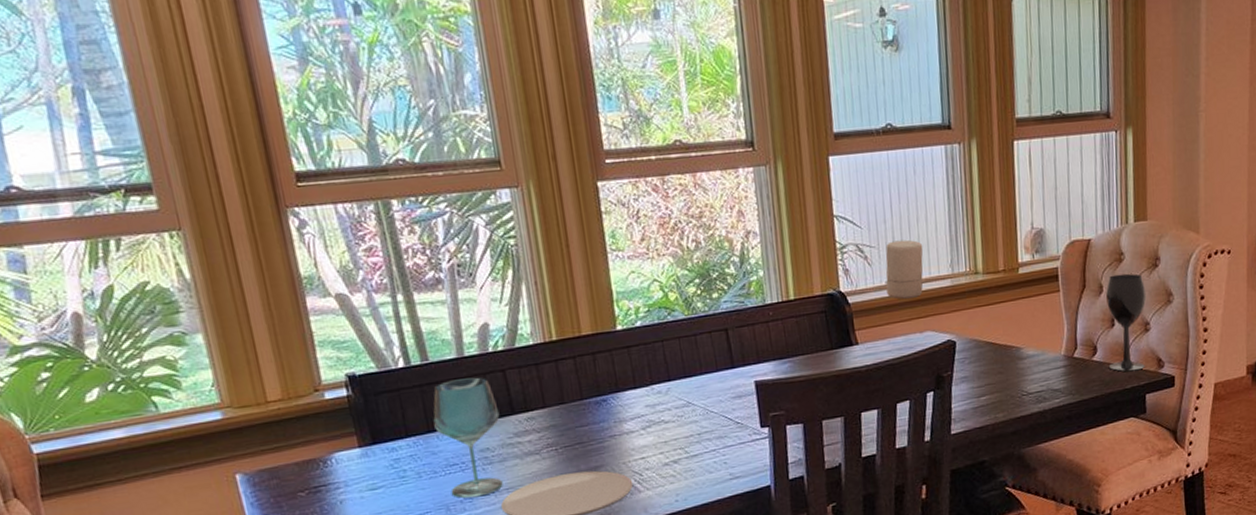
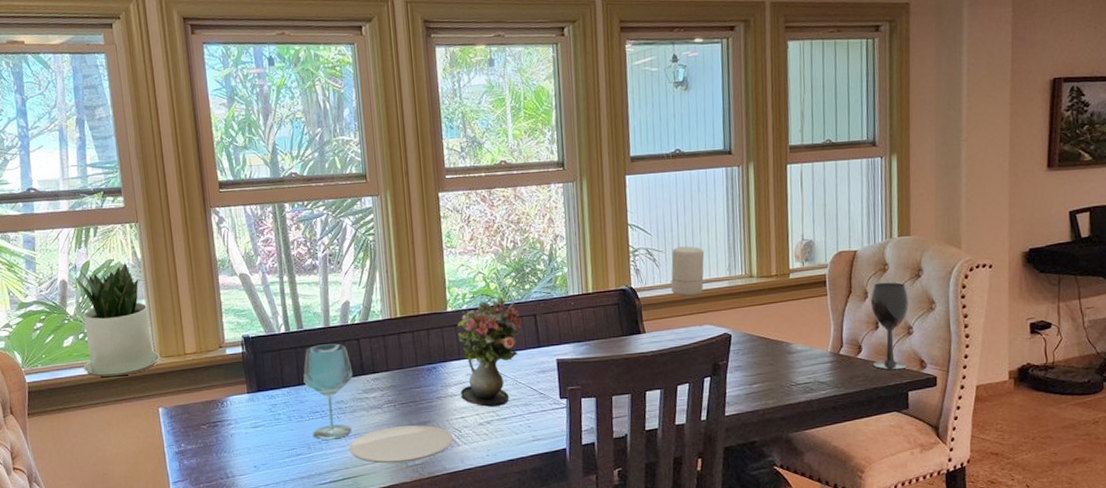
planter: none [93,284,231,440] -> present [75,262,160,378]
bouquet: none [631,307,712,444] -> present [457,295,522,407]

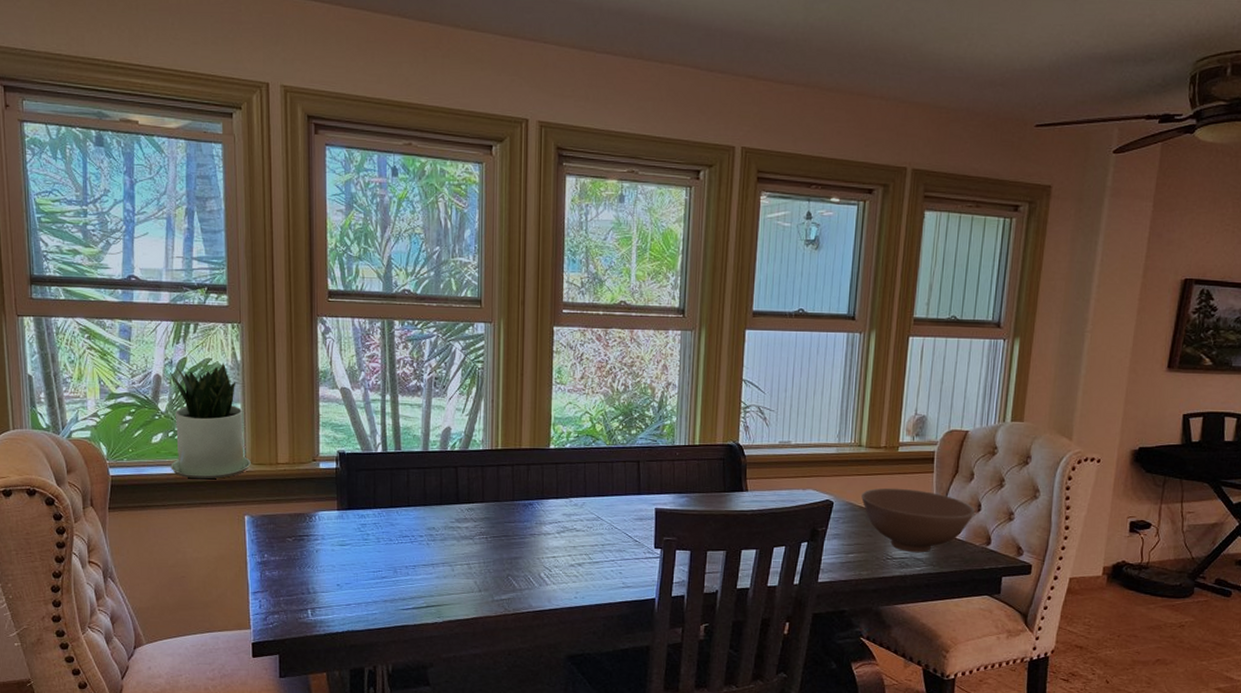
wine glass: present [302,343,353,440] -> none [395,468,447,566]
plate: present [350,425,454,464] -> none [437,559,543,596]
bouquet: present [457,295,522,407] -> none [554,438,625,549]
candle: present [671,246,705,297] -> none [779,408,816,460]
bowl: none [758,314,873,377] -> present [861,487,975,553]
wine glass: present [870,282,910,370] -> none [970,465,1015,554]

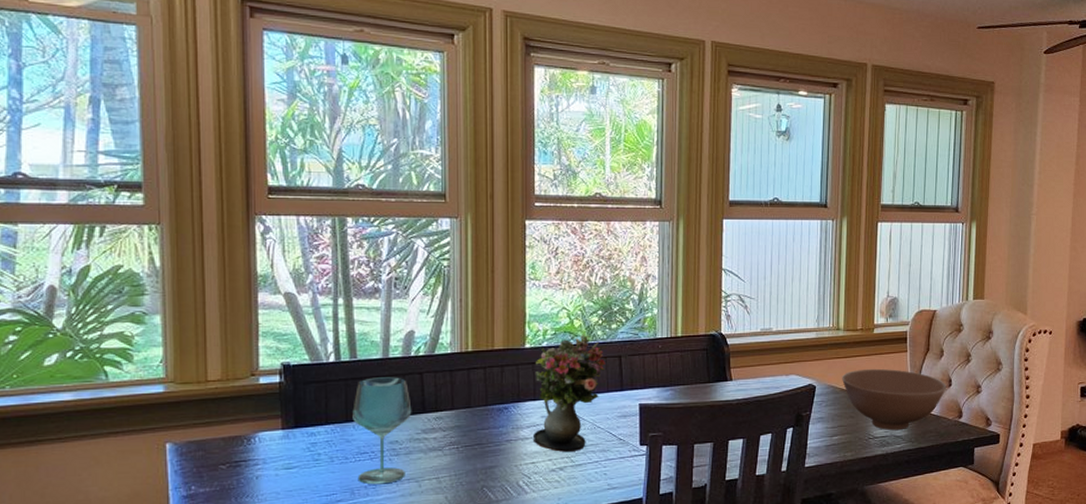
planter: present [170,362,251,480] -> none [68,269,174,405]
wine glass: none [395,468,447,566] -> present [351,377,412,485]
bouquet: none [554,438,625,549] -> present [532,334,606,452]

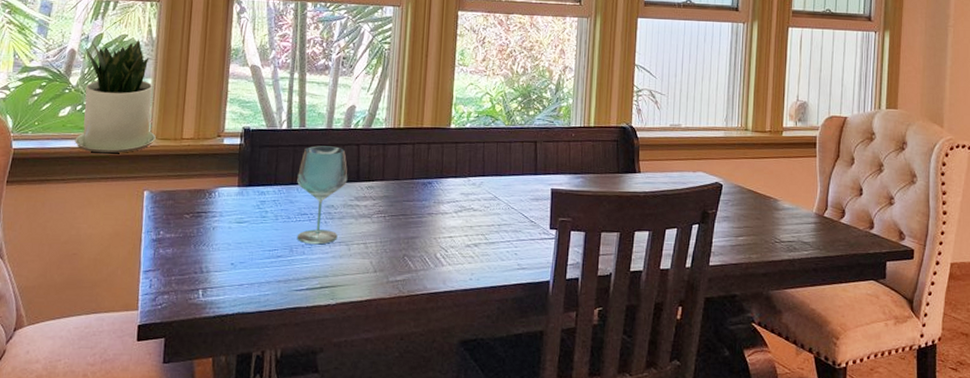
planter: none [68,269,174,405] -> present [74,39,156,154]
bouquet: present [532,334,606,452] -> none [451,118,522,229]
bowl: present [842,368,946,431] -> none [749,171,857,237]

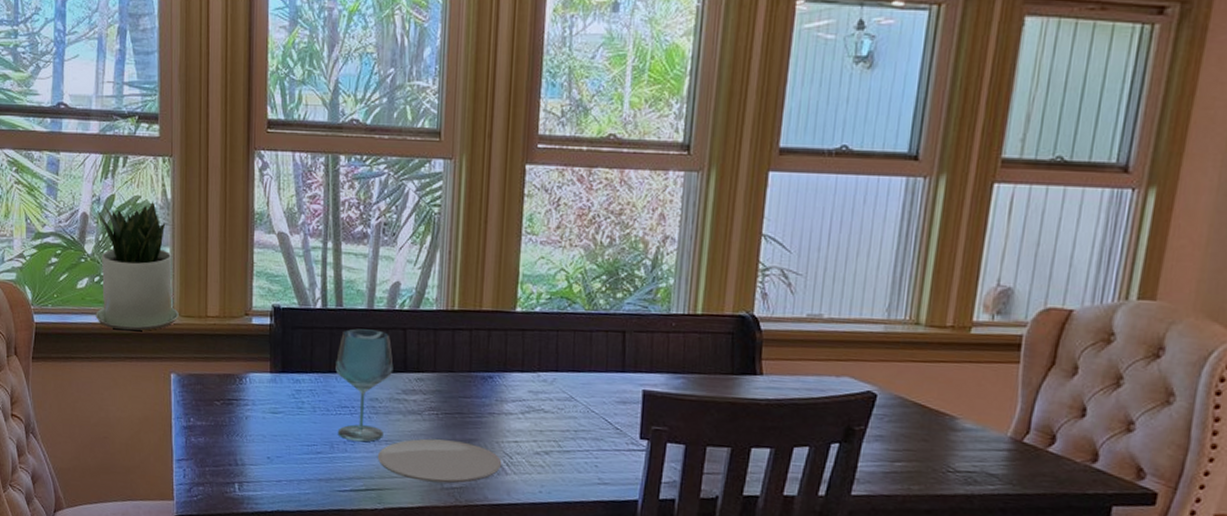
plate: none [332,238,439,277] -> present [378,438,502,484]

